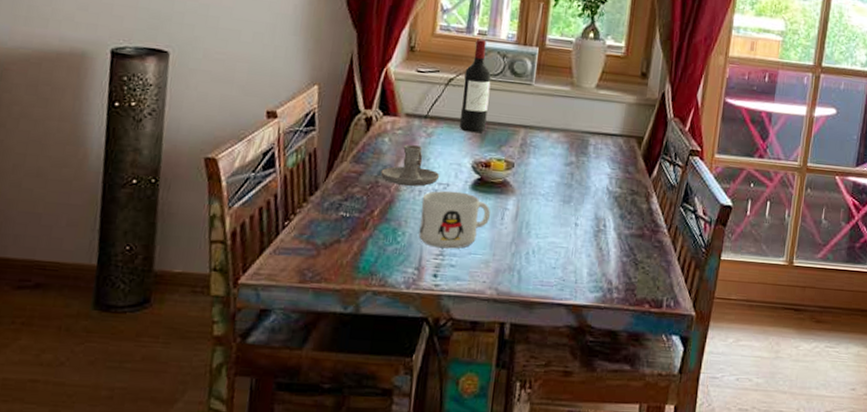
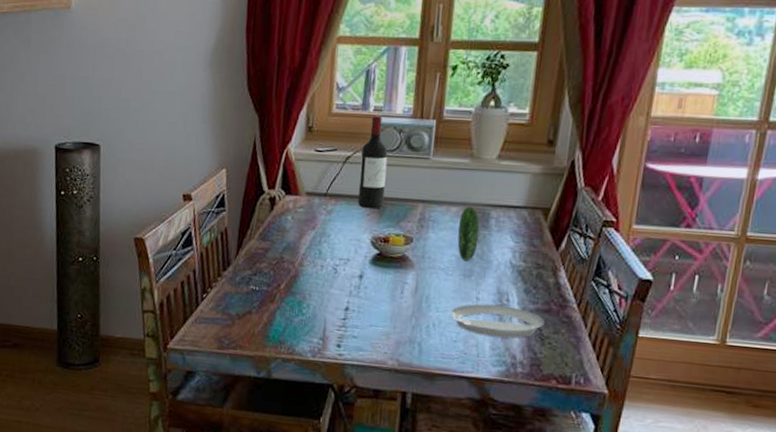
candle holder: present [381,144,440,187] -> none [285,222,340,262]
mug: present [419,190,491,249] -> none [322,265,391,321]
plate: none [550,132,639,264] -> present [450,206,545,338]

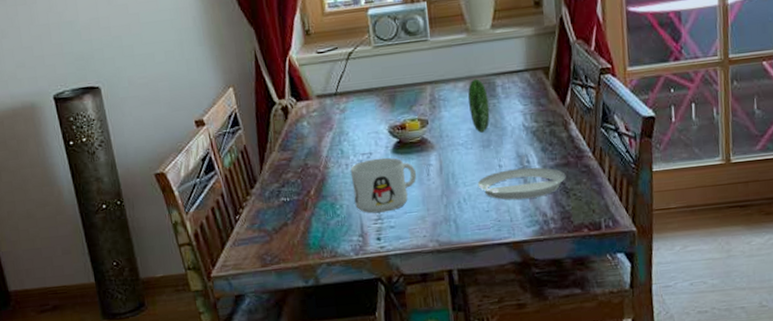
mug: none [322,265,391,321] -> present [350,157,417,213]
wine bottle: present [358,115,388,209] -> none [361,6,393,100]

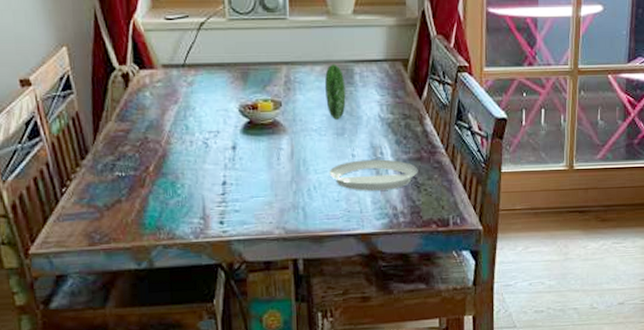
mug: present [350,157,417,213] -> none [194,137,267,195]

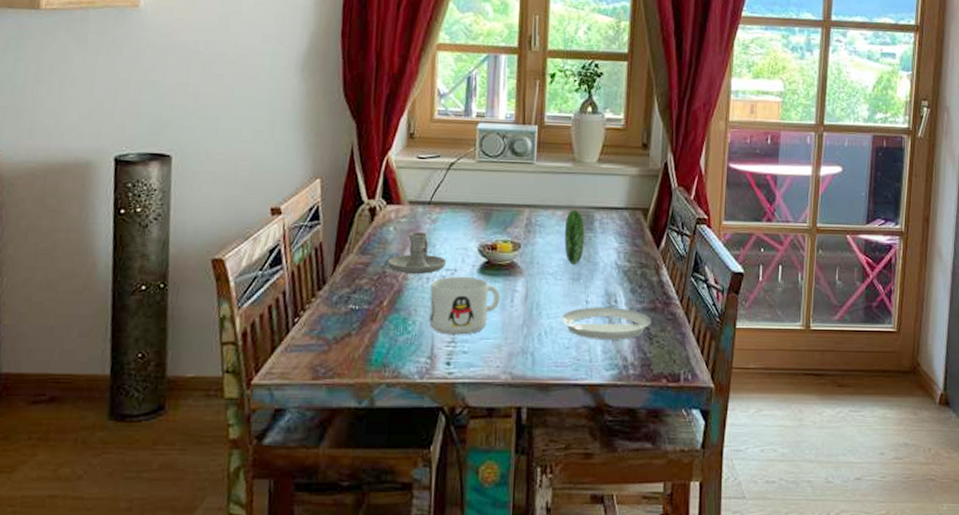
candle holder: none [148,96,209,139] -> present [387,232,447,275]
mug: none [194,137,267,195] -> present [429,276,501,335]

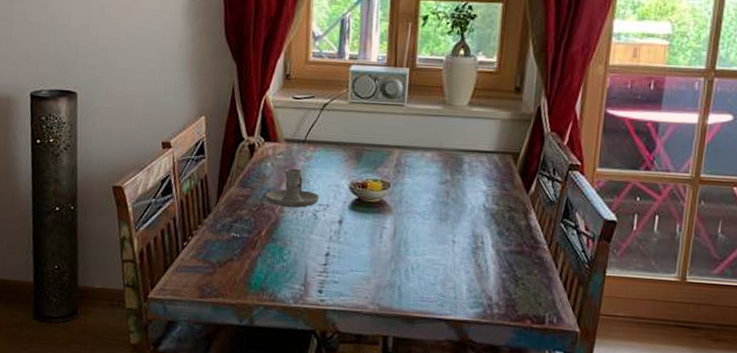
mug: present [429,276,501,335] -> none [303,211,370,267]
plate: present [561,209,652,340] -> none [428,151,518,280]

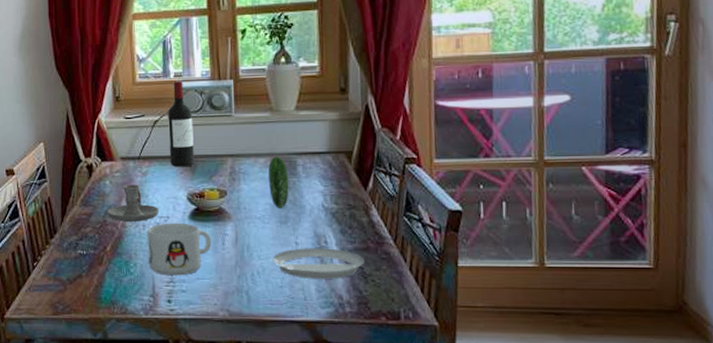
mug: none [303,211,370,267] -> present [147,222,212,276]
wine bottle: none [335,63,364,155] -> present [168,80,194,167]
plate: none [428,151,518,280] -> present [268,156,365,279]

